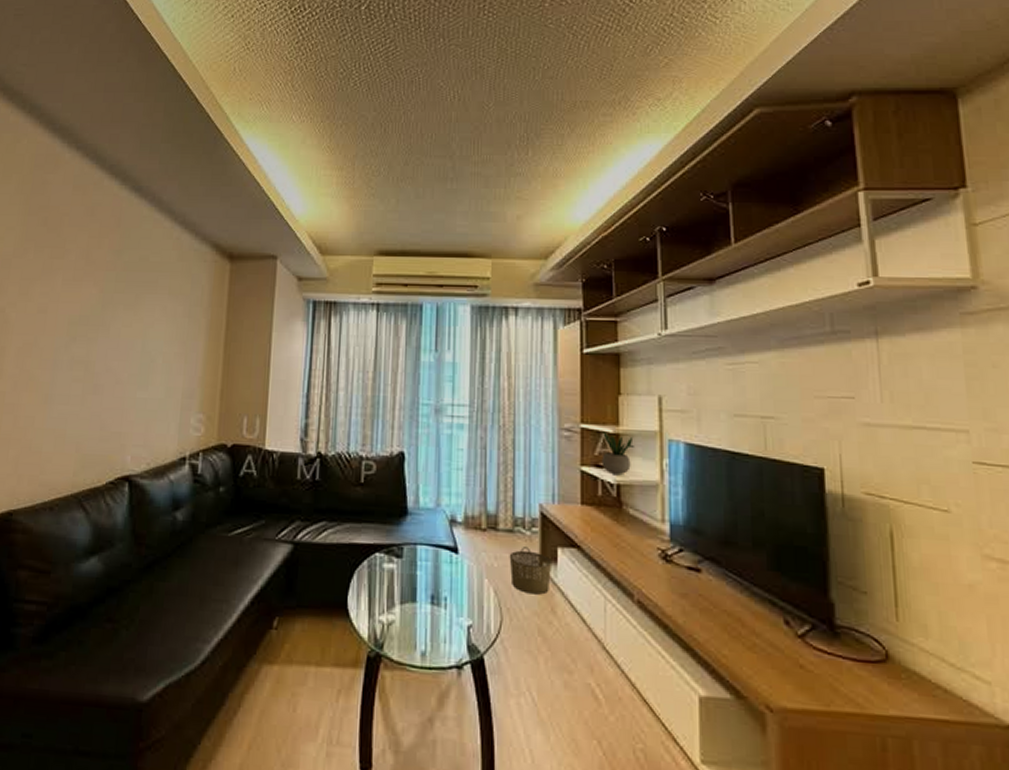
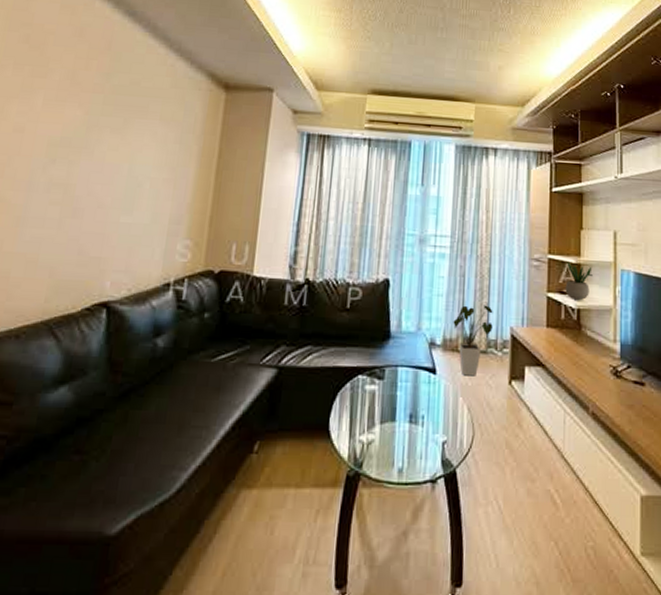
house plant: none [475,478,519,557] -> present [453,303,493,376]
basket: present [509,547,553,595] -> none [482,367,521,410]

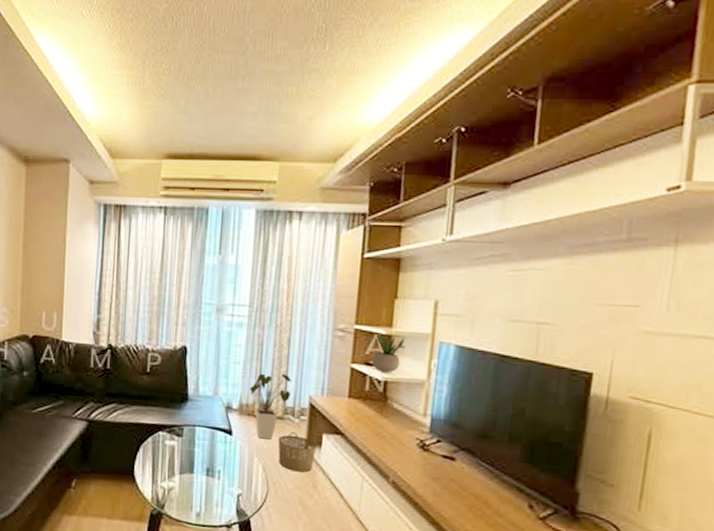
basket: none [482,367,521,410] -> present [278,432,318,473]

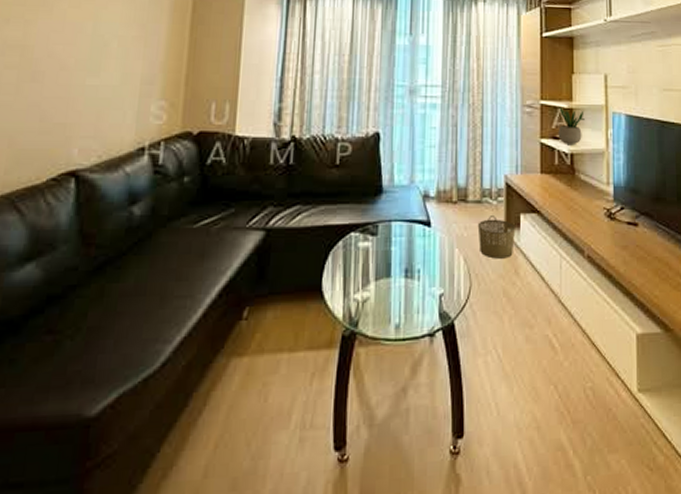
house plant: present [250,372,292,440] -> none [446,152,487,227]

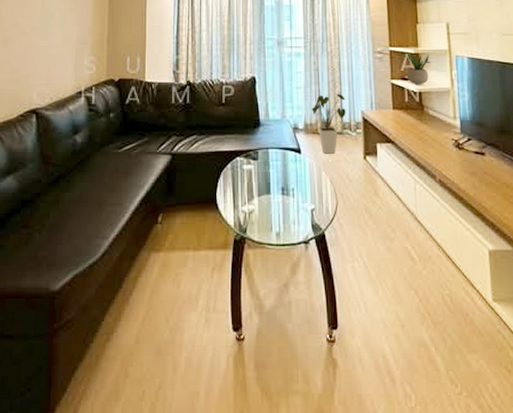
house plant: none [446,152,487,227] -> present [312,92,346,154]
basket: present [477,216,516,259] -> none [340,145,374,181]

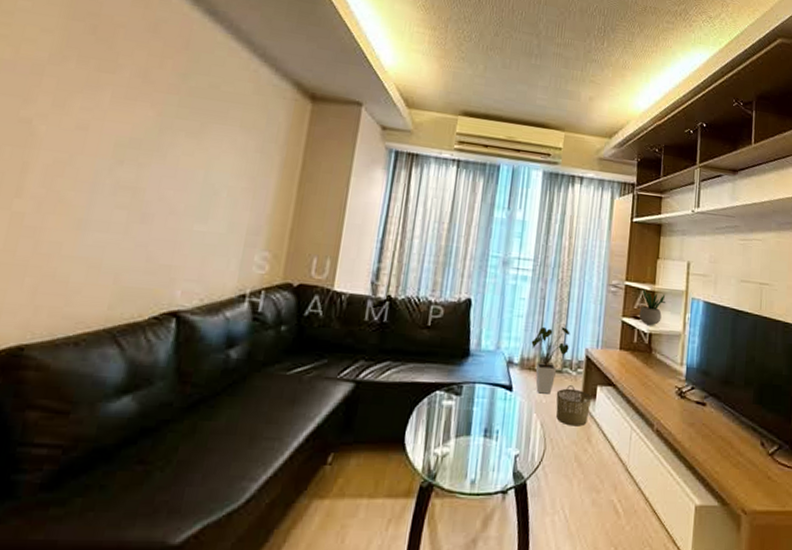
basket: none [340,145,374,181] -> present [556,385,592,427]

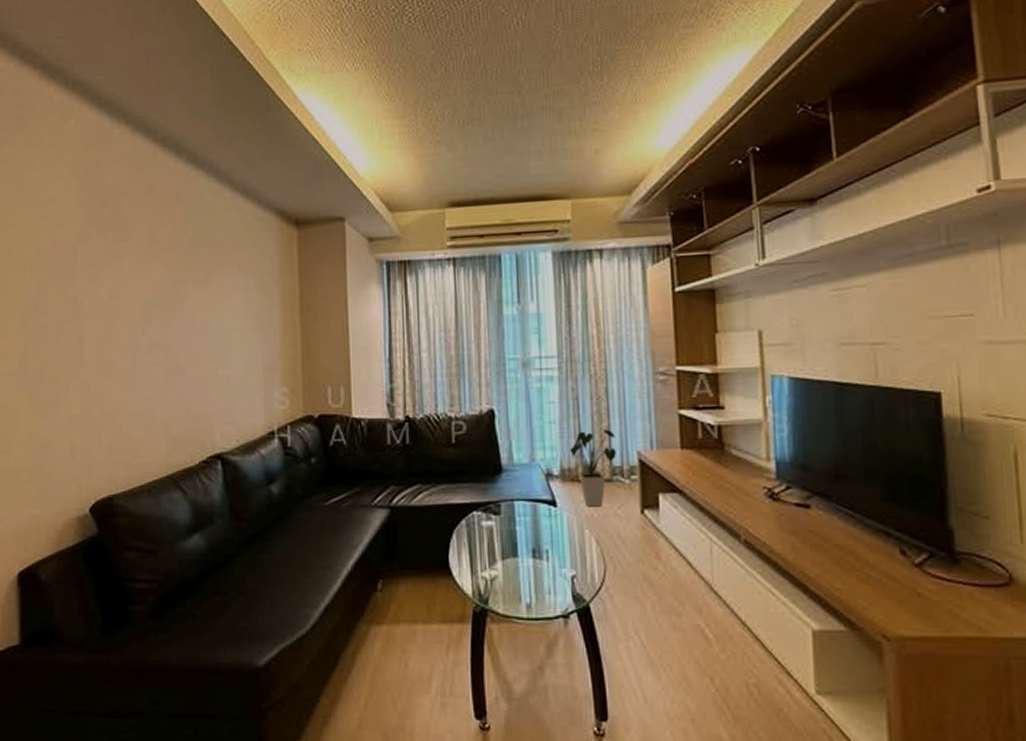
basket: present [556,385,592,427] -> none [609,495,655,541]
potted plant: present [639,289,665,325] -> none [700,372,734,415]

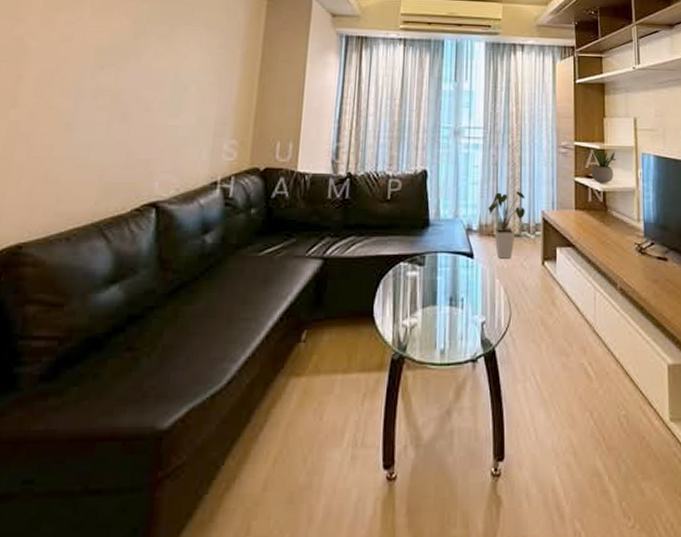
potted plant: none [700,372,734,415] -> present [591,148,616,183]

